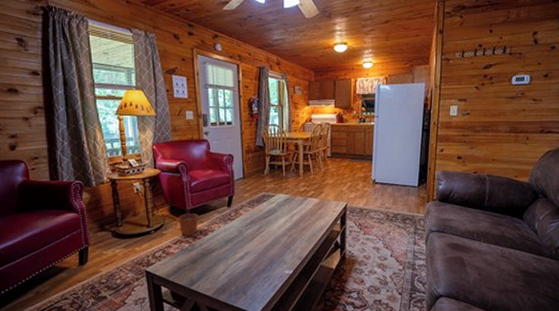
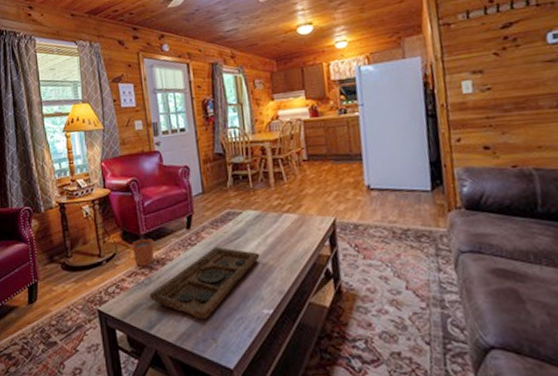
decorative tray: none [192,222,286,278] -> present [149,247,260,319]

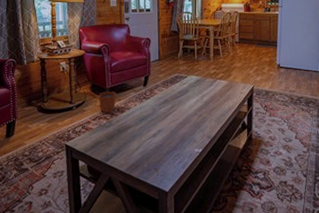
decorative tray: present [149,247,260,319] -> none [109,102,197,154]

